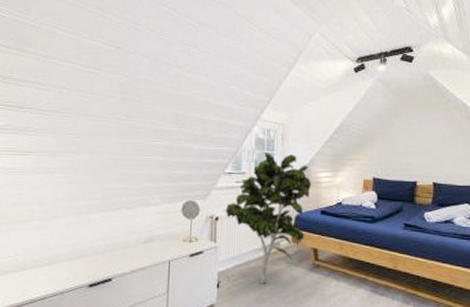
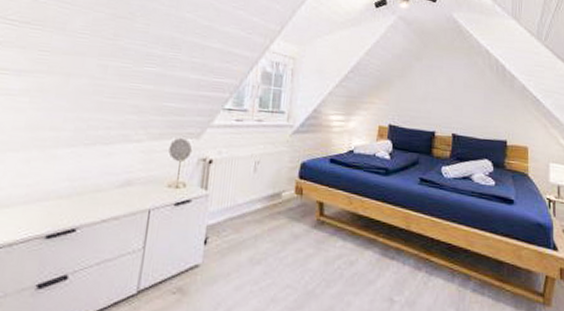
indoor plant: present [225,152,312,284] -> none [220,88,322,241]

